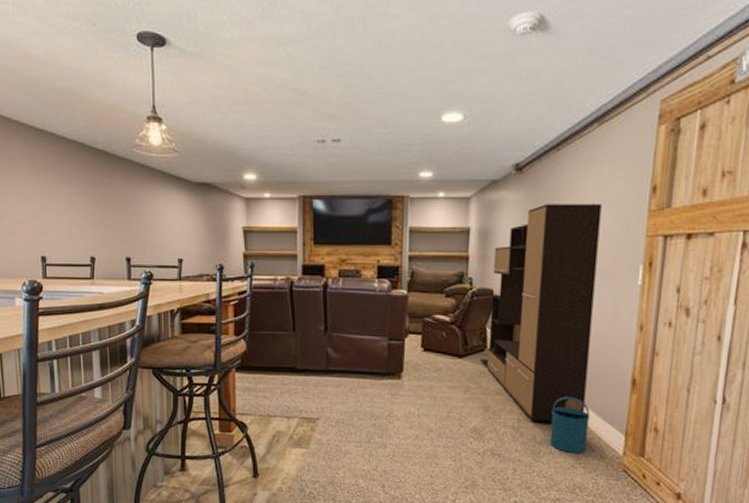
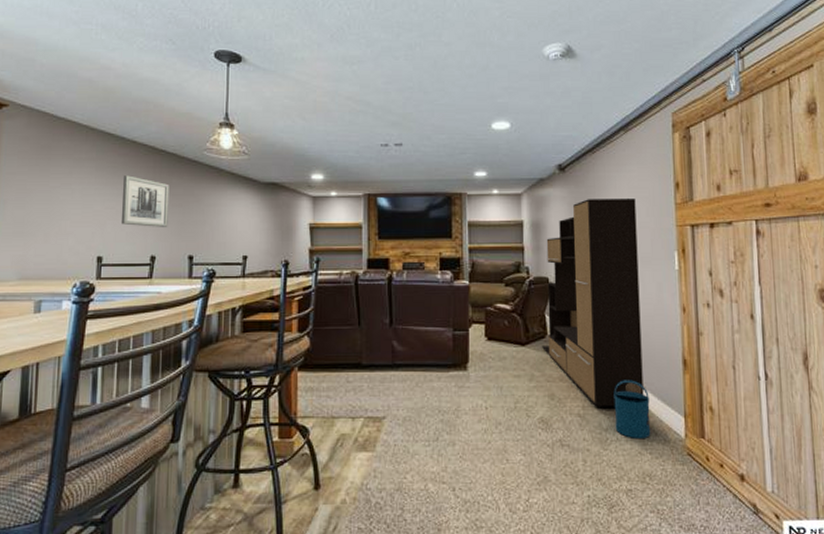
wall art: none [58,174,104,228] -> present [120,175,169,227]

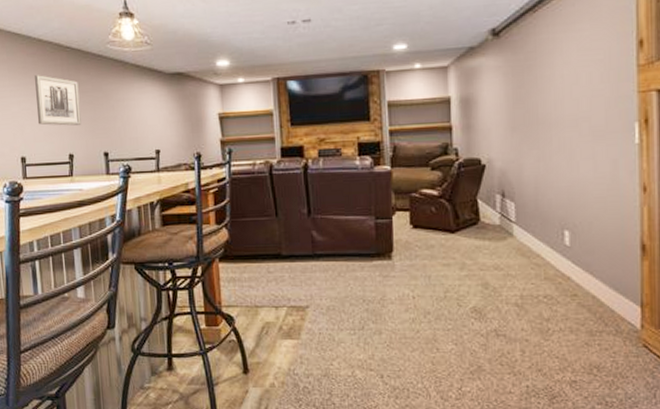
media console: present [542,197,644,407] -> none [474,62,592,296]
watering can: present [613,380,651,438] -> none [557,267,600,329]

